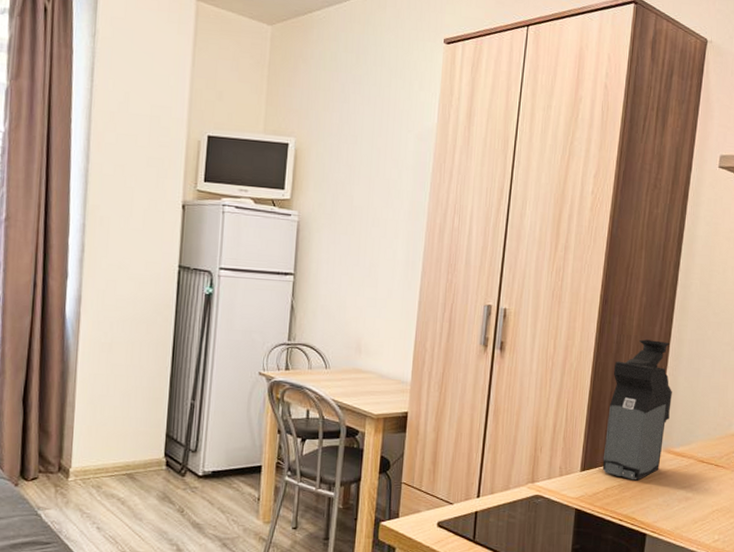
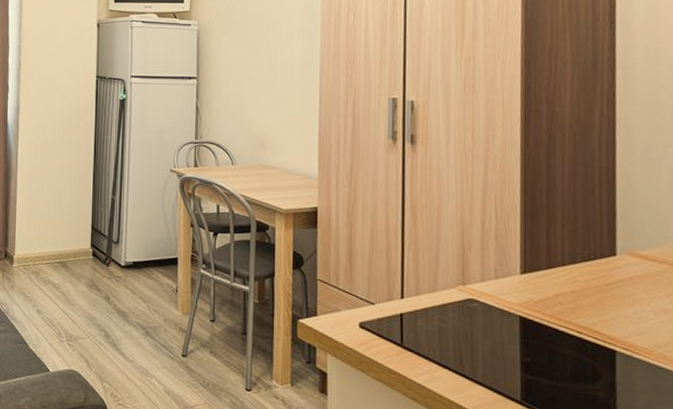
coffee maker: present [602,339,672,481] -> none [547,128,628,287]

